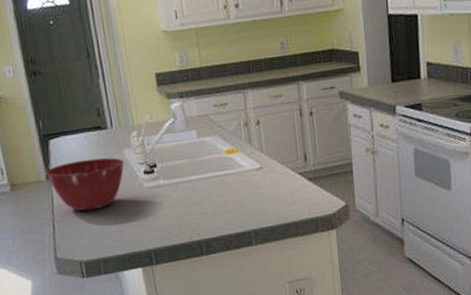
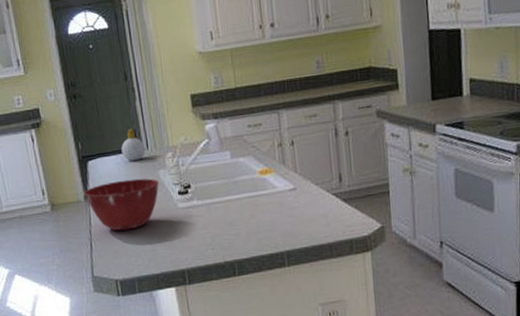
soap bottle: none [84,107,110,140] -> present [121,129,145,161]

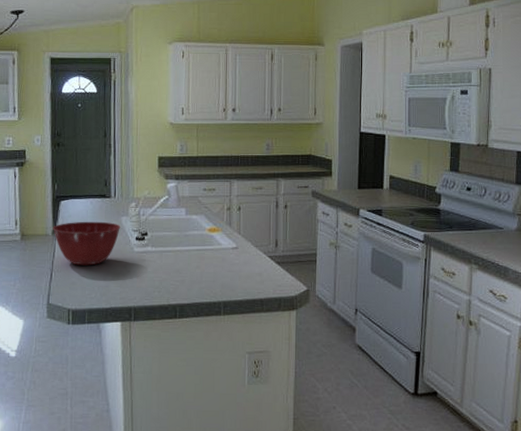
soap bottle: present [121,129,145,161] -> none [92,178,113,206]

